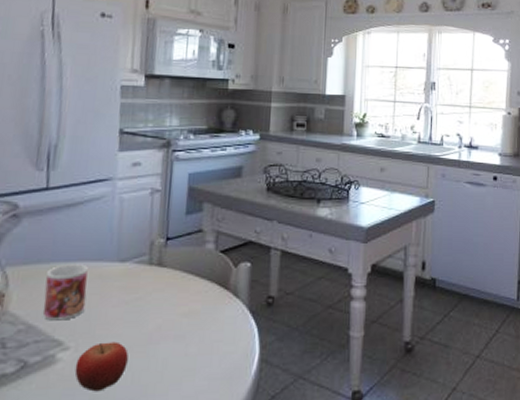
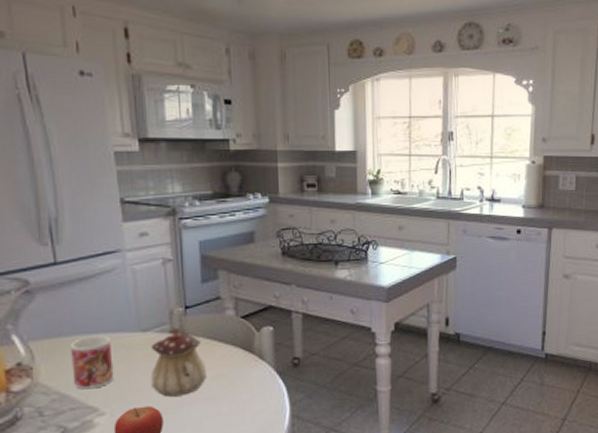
teapot: none [121,258,179,333] -> present [151,327,207,397]

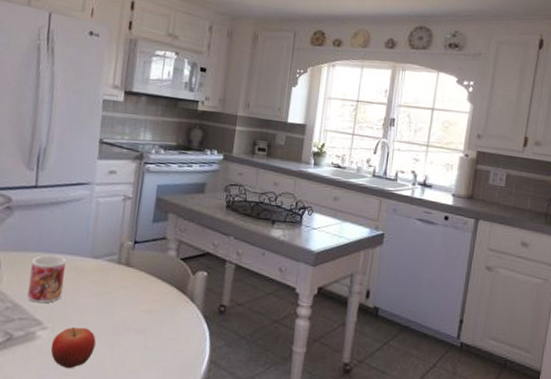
teapot: present [151,327,207,397] -> none [92,258,142,324]

